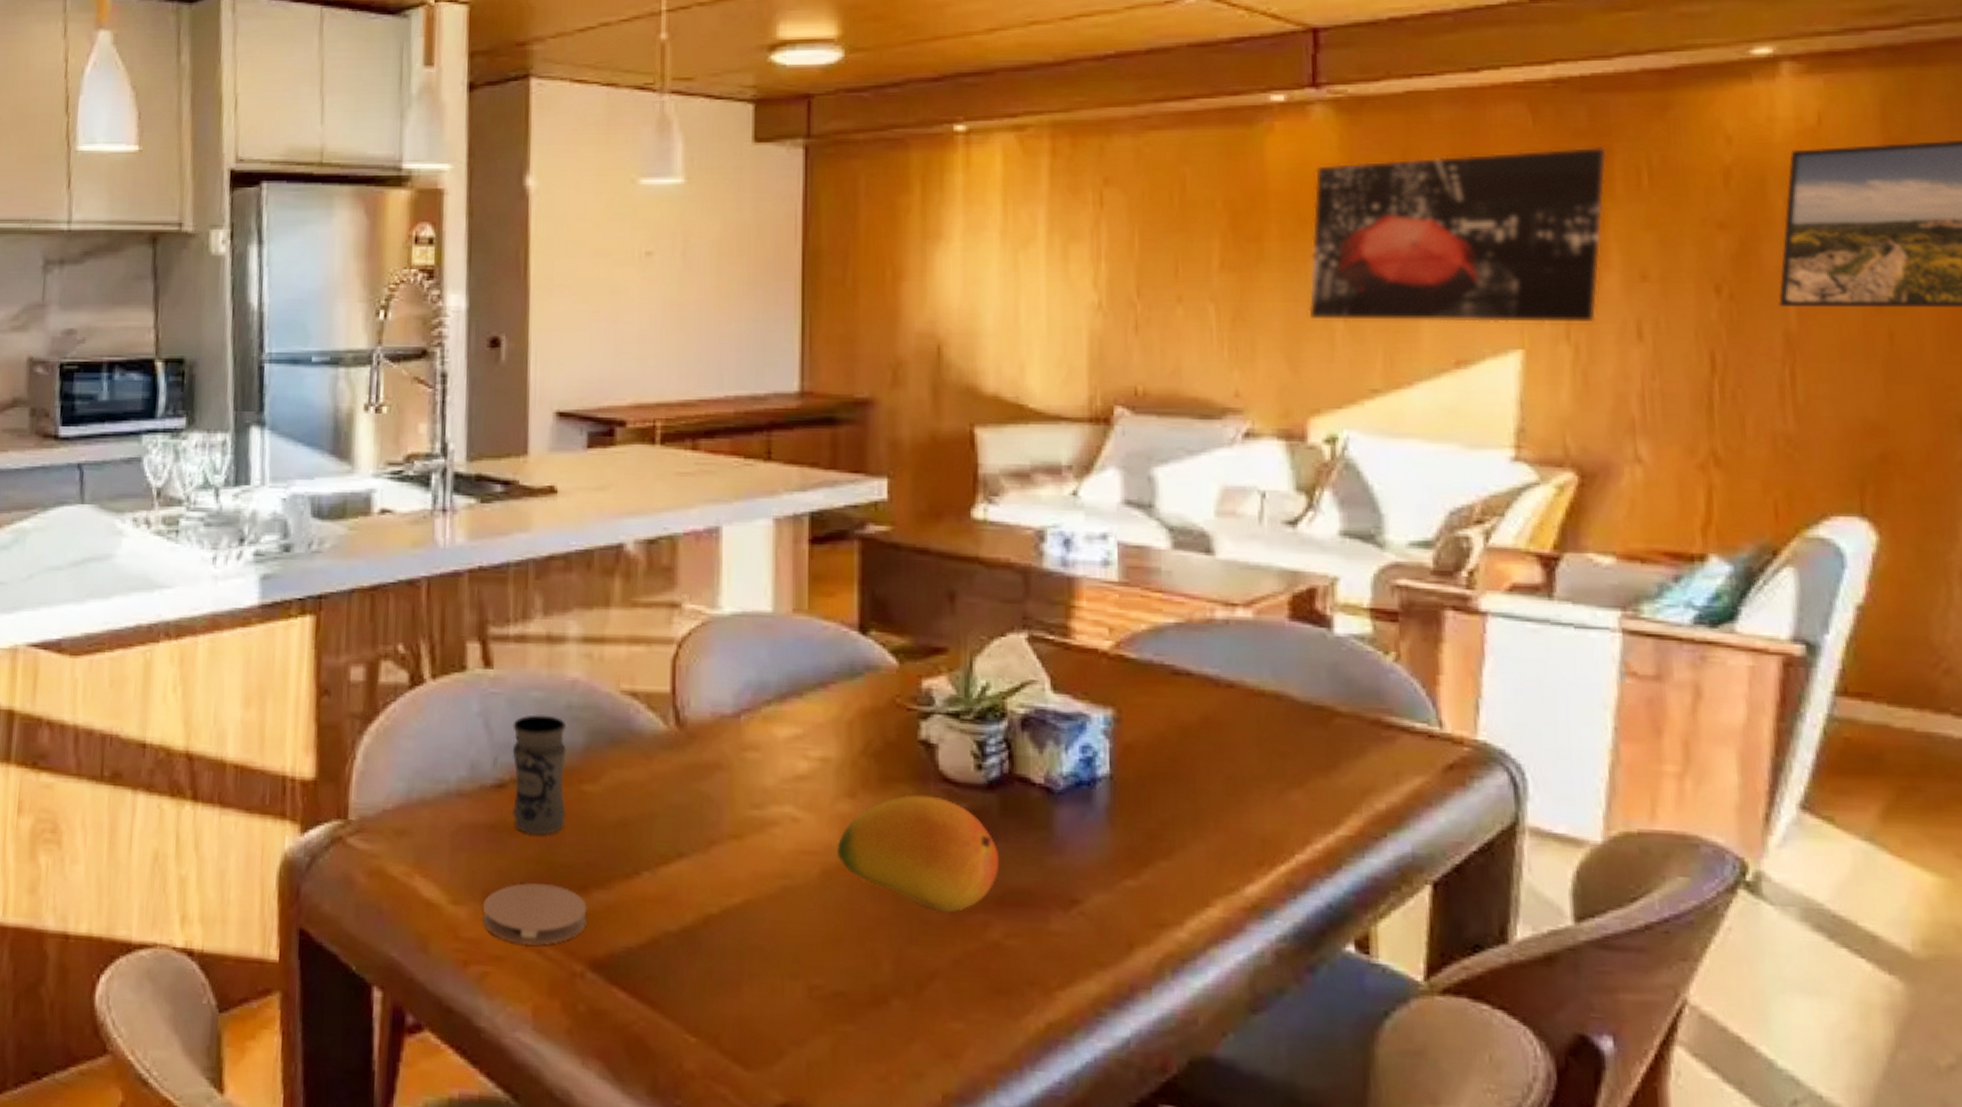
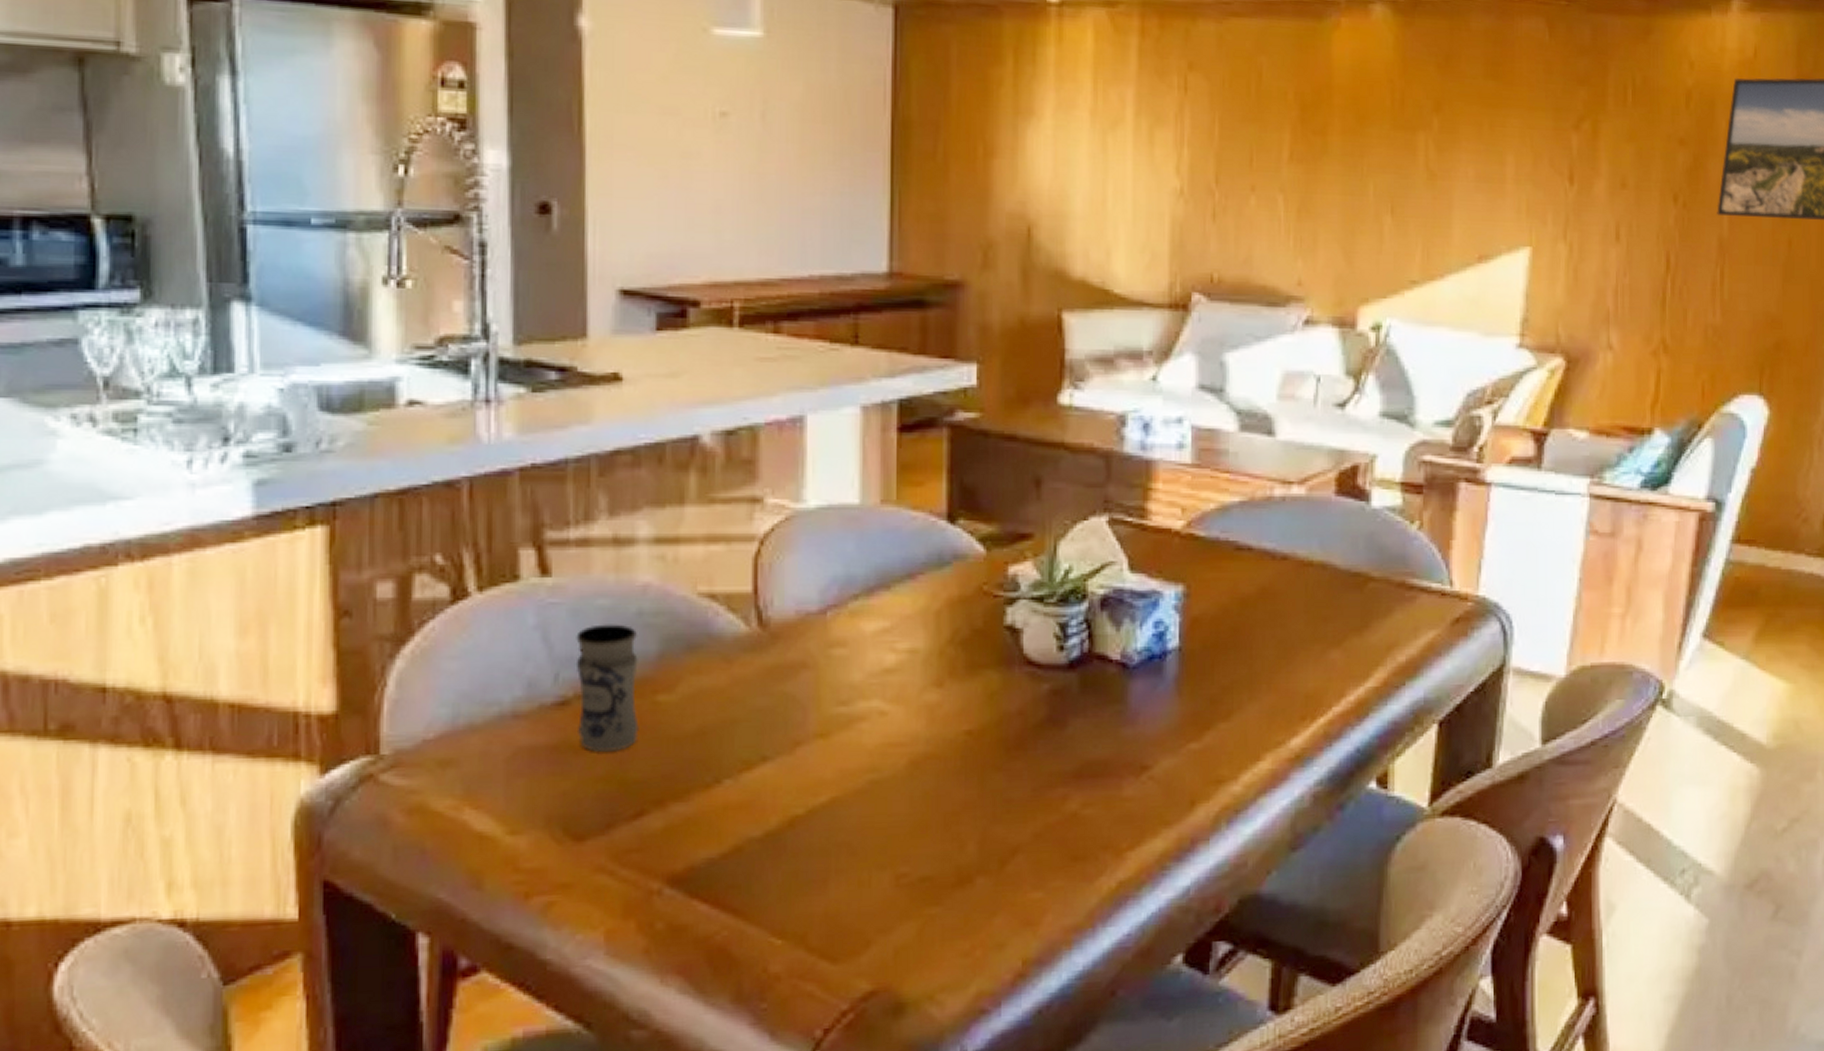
coaster: present [482,883,587,946] -> none [545,803,664,868]
fruit: present [838,794,1000,912] -> none [925,679,1079,790]
wall art: present [1308,146,1607,323] -> none [1363,63,1603,223]

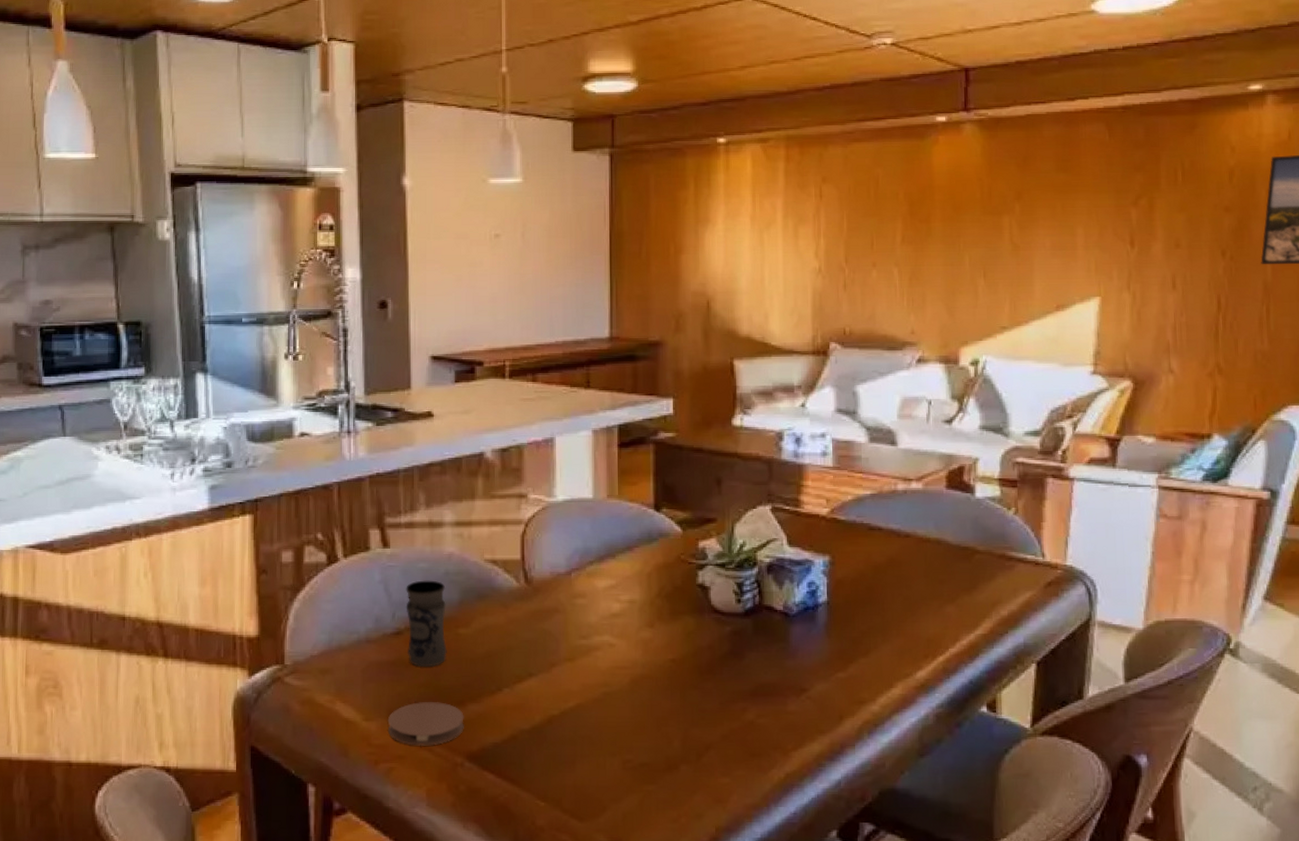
coaster: none [545,803,664,868] -> present [387,702,464,746]

